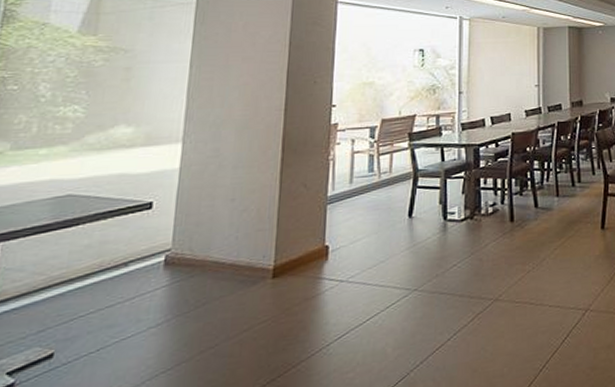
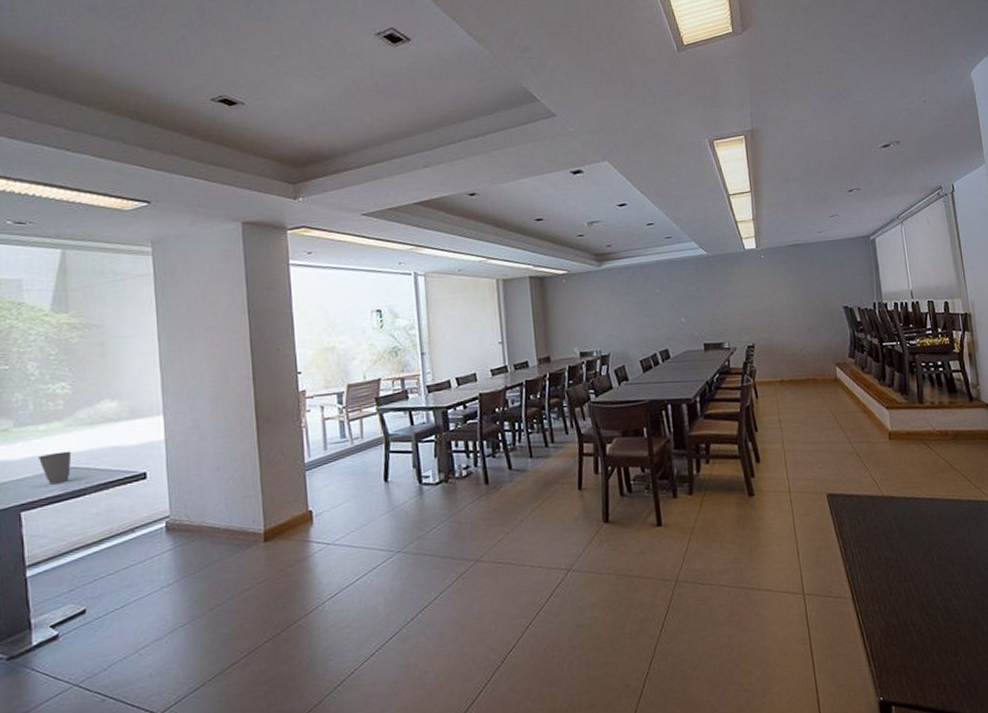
cup: none [31,177,72,213] -> present [39,451,72,485]

